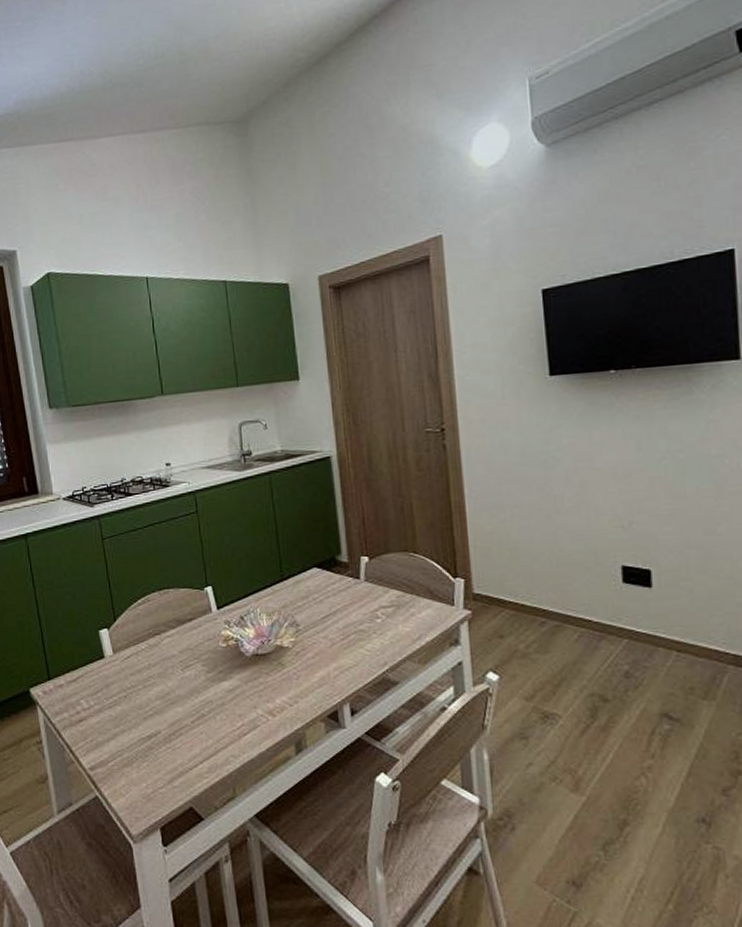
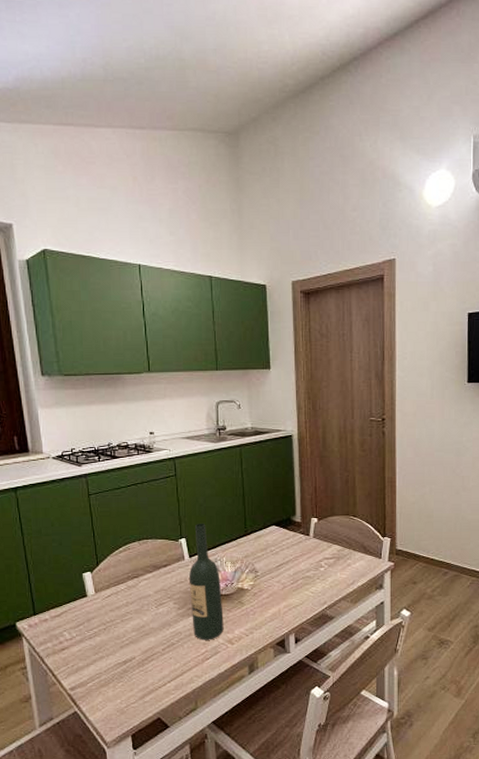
wine bottle: none [217,567,263,711] -> present [188,523,224,640]

